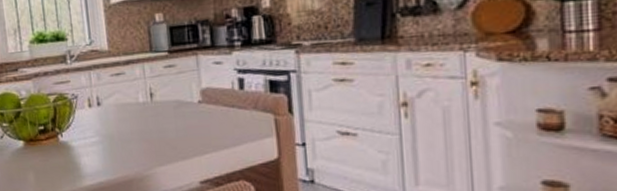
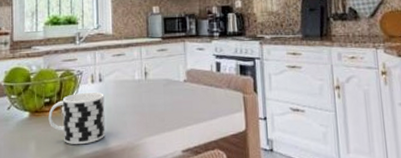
cup: none [44,117,110,176] -> present [48,92,105,145]

